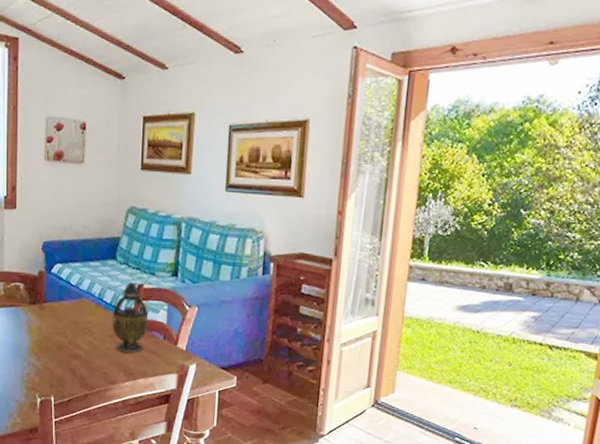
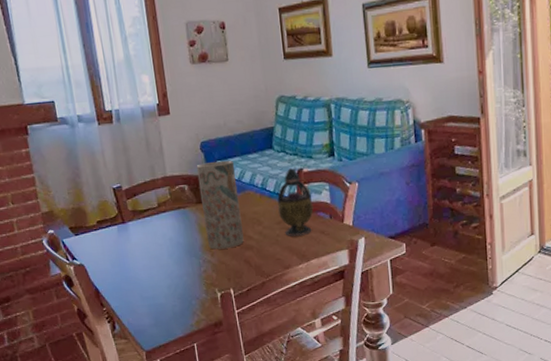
vase: none [34,263,75,355] -> present [196,160,244,250]

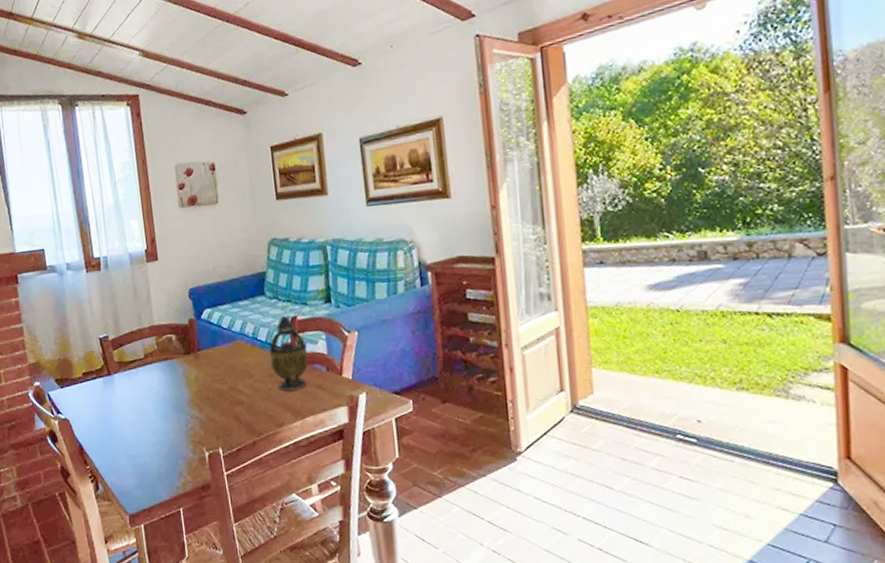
vase: present [196,160,244,250] -> none [184,308,234,405]

